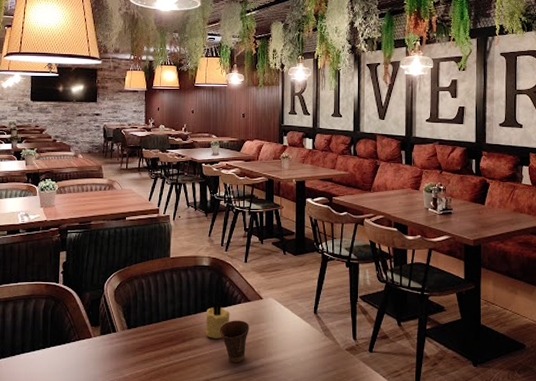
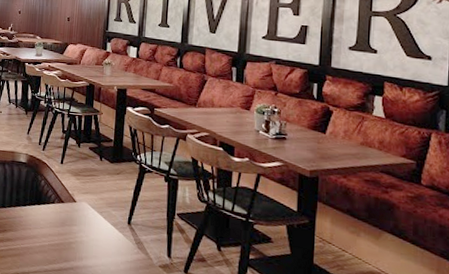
candle: present [205,303,230,339] -> none [18,199,44,235]
cup: present [219,320,250,363] -> none [31,218,62,262]

